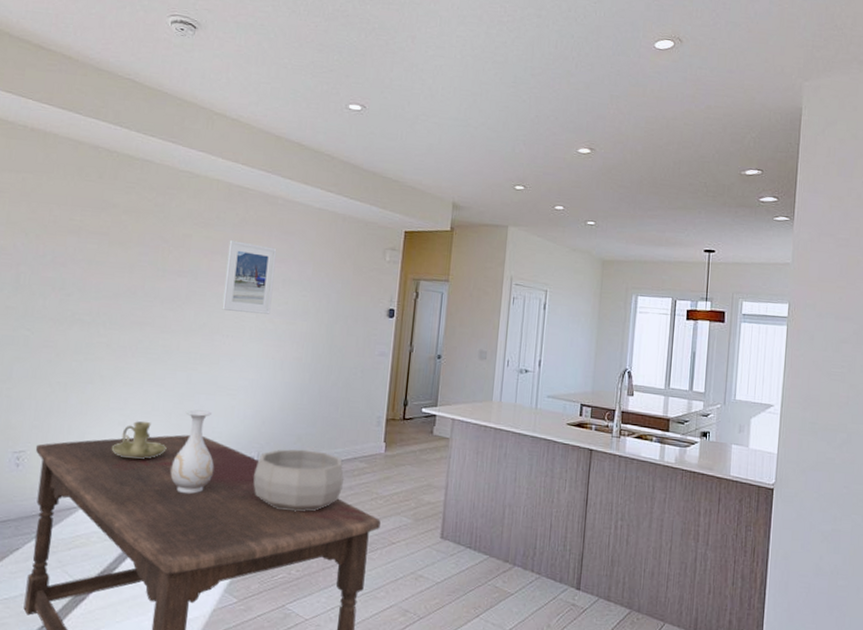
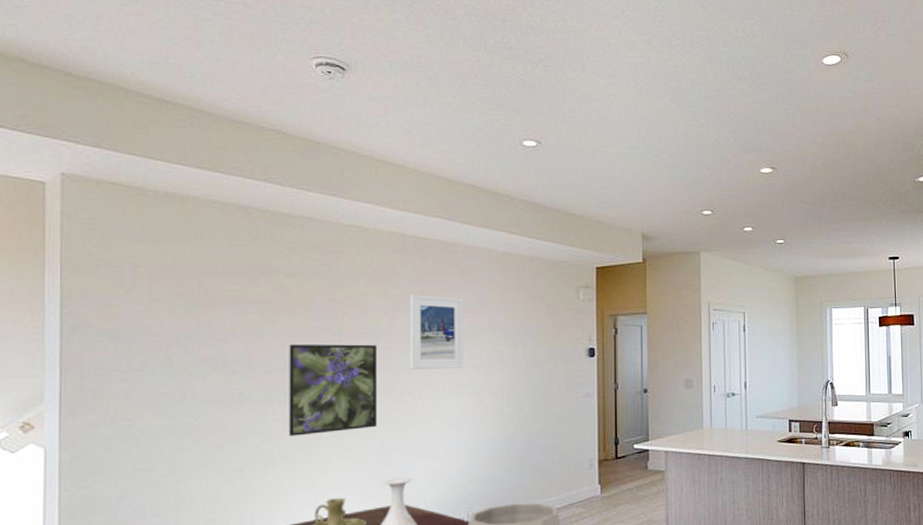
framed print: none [109,274,195,361] -> present [288,344,377,436]

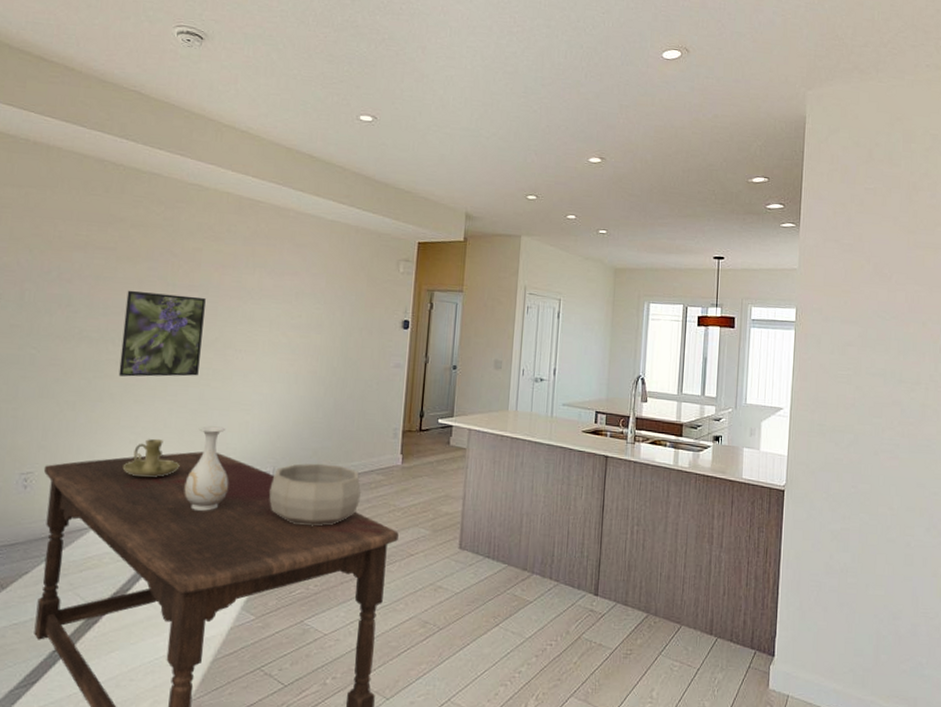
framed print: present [410,295,464,369] -> none [234,254,290,328]

